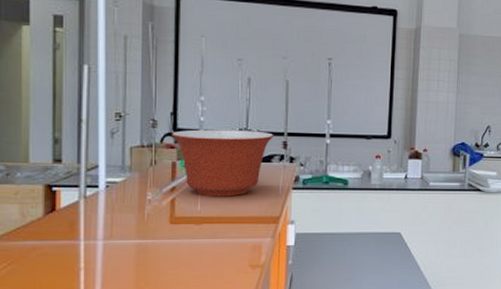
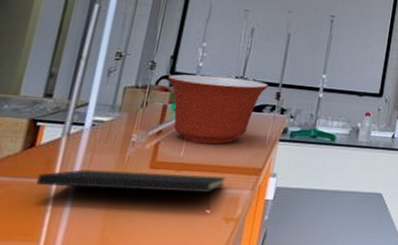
notepad: none [65,227,245,259] -> present [36,169,226,210]

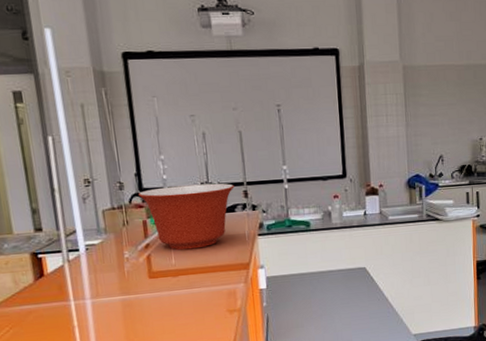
notepad: present [36,169,226,210] -> none [56,275,220,308]

